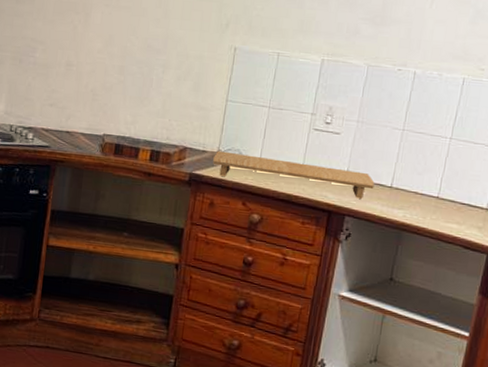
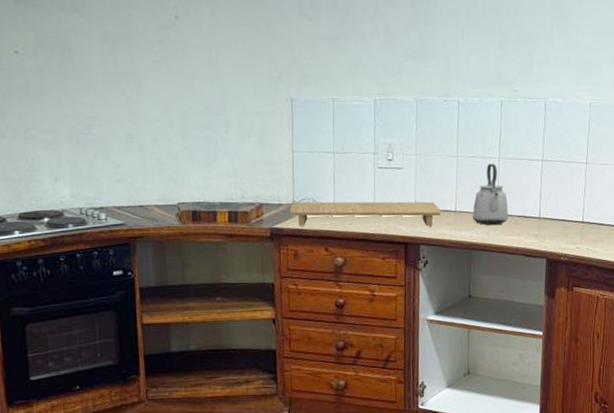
kettle: none [408,142,453,209] -> present [472,163,508,226]

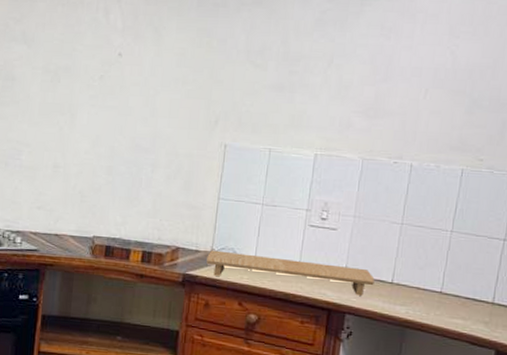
kettle: present [472,163,508,226] -> none [410,235,456,305]

